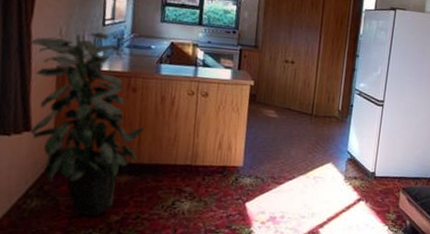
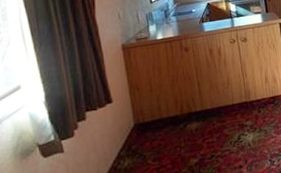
indoor plant: present [28,32,145,218] -> none [96,9,202,166]

